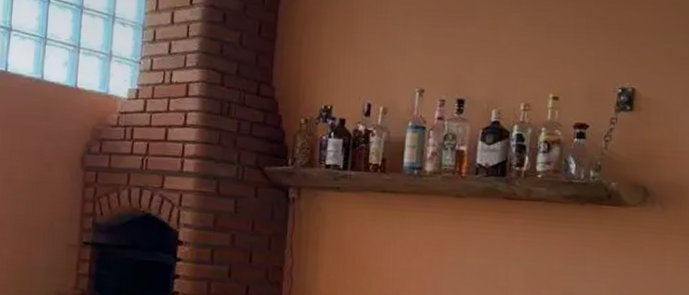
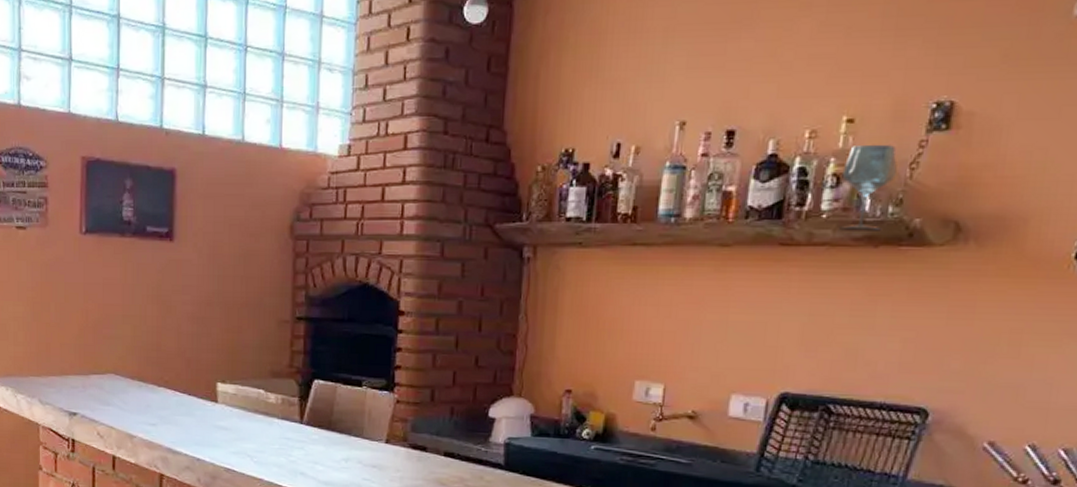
wine glass: none [551,118,596,192] -> present [839,144,898,233]

